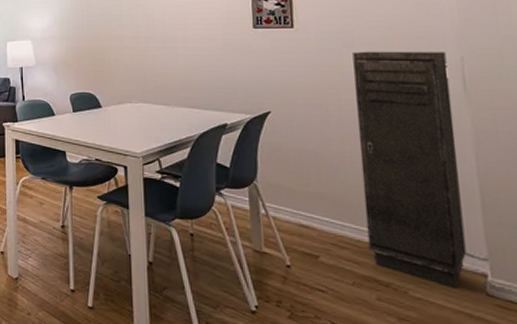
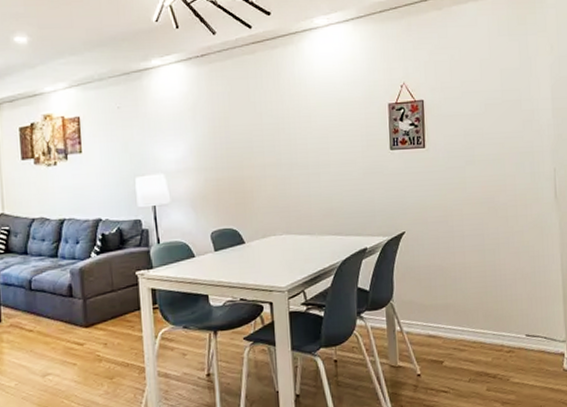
storage cabinet: present [352,51,467,288] -> none [473,165,551,369]

